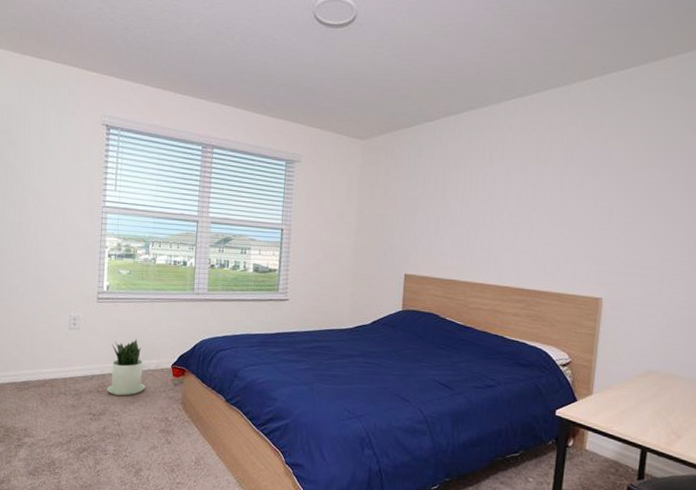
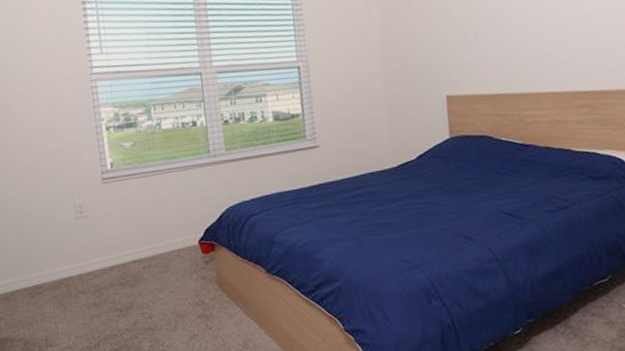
planter: present [107,339,146,396] -> none [127,218,173,285]

